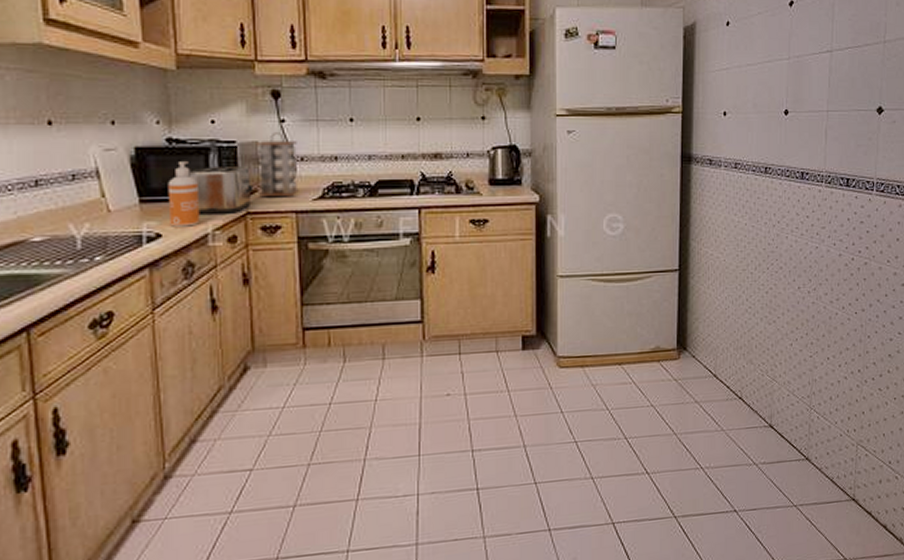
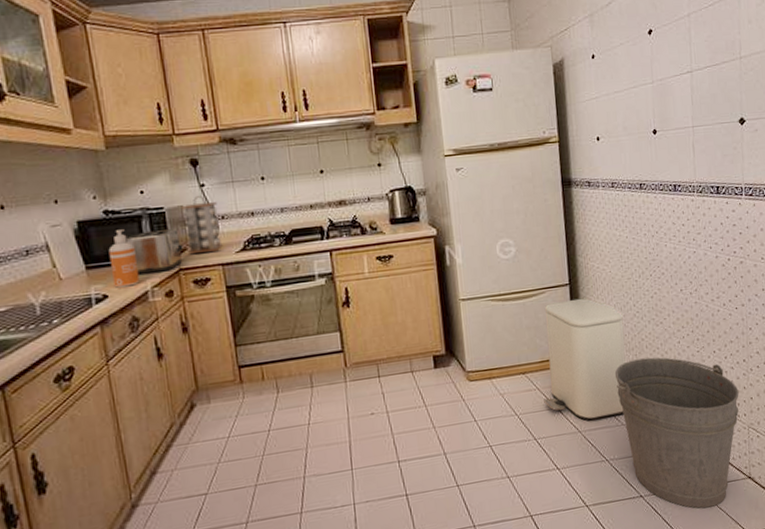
pedal bin: none [639,286,733,424] -> present [544,298,626,422]
bucket: none [719,358,850,530] -> present [614,357,739,509]

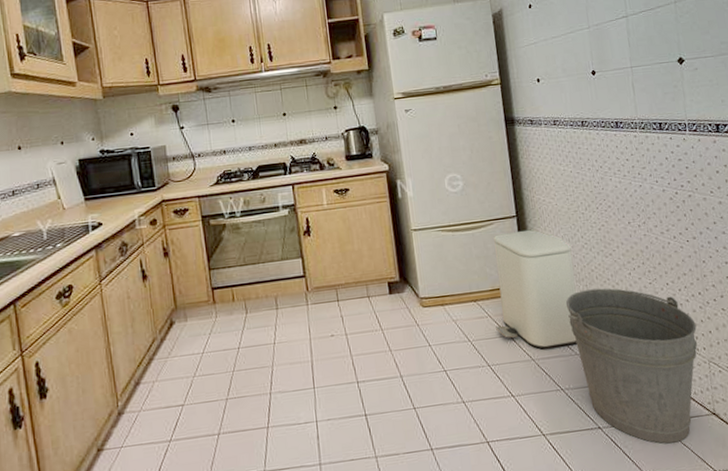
soap dispenser: present [108,229,140,288] -> none [103,166,129,217]
toaster: present [125,227,184,275] -> none [118,164,166,205]
spice rack: present [181,196,223,255] -> none [164,137,199,188]

